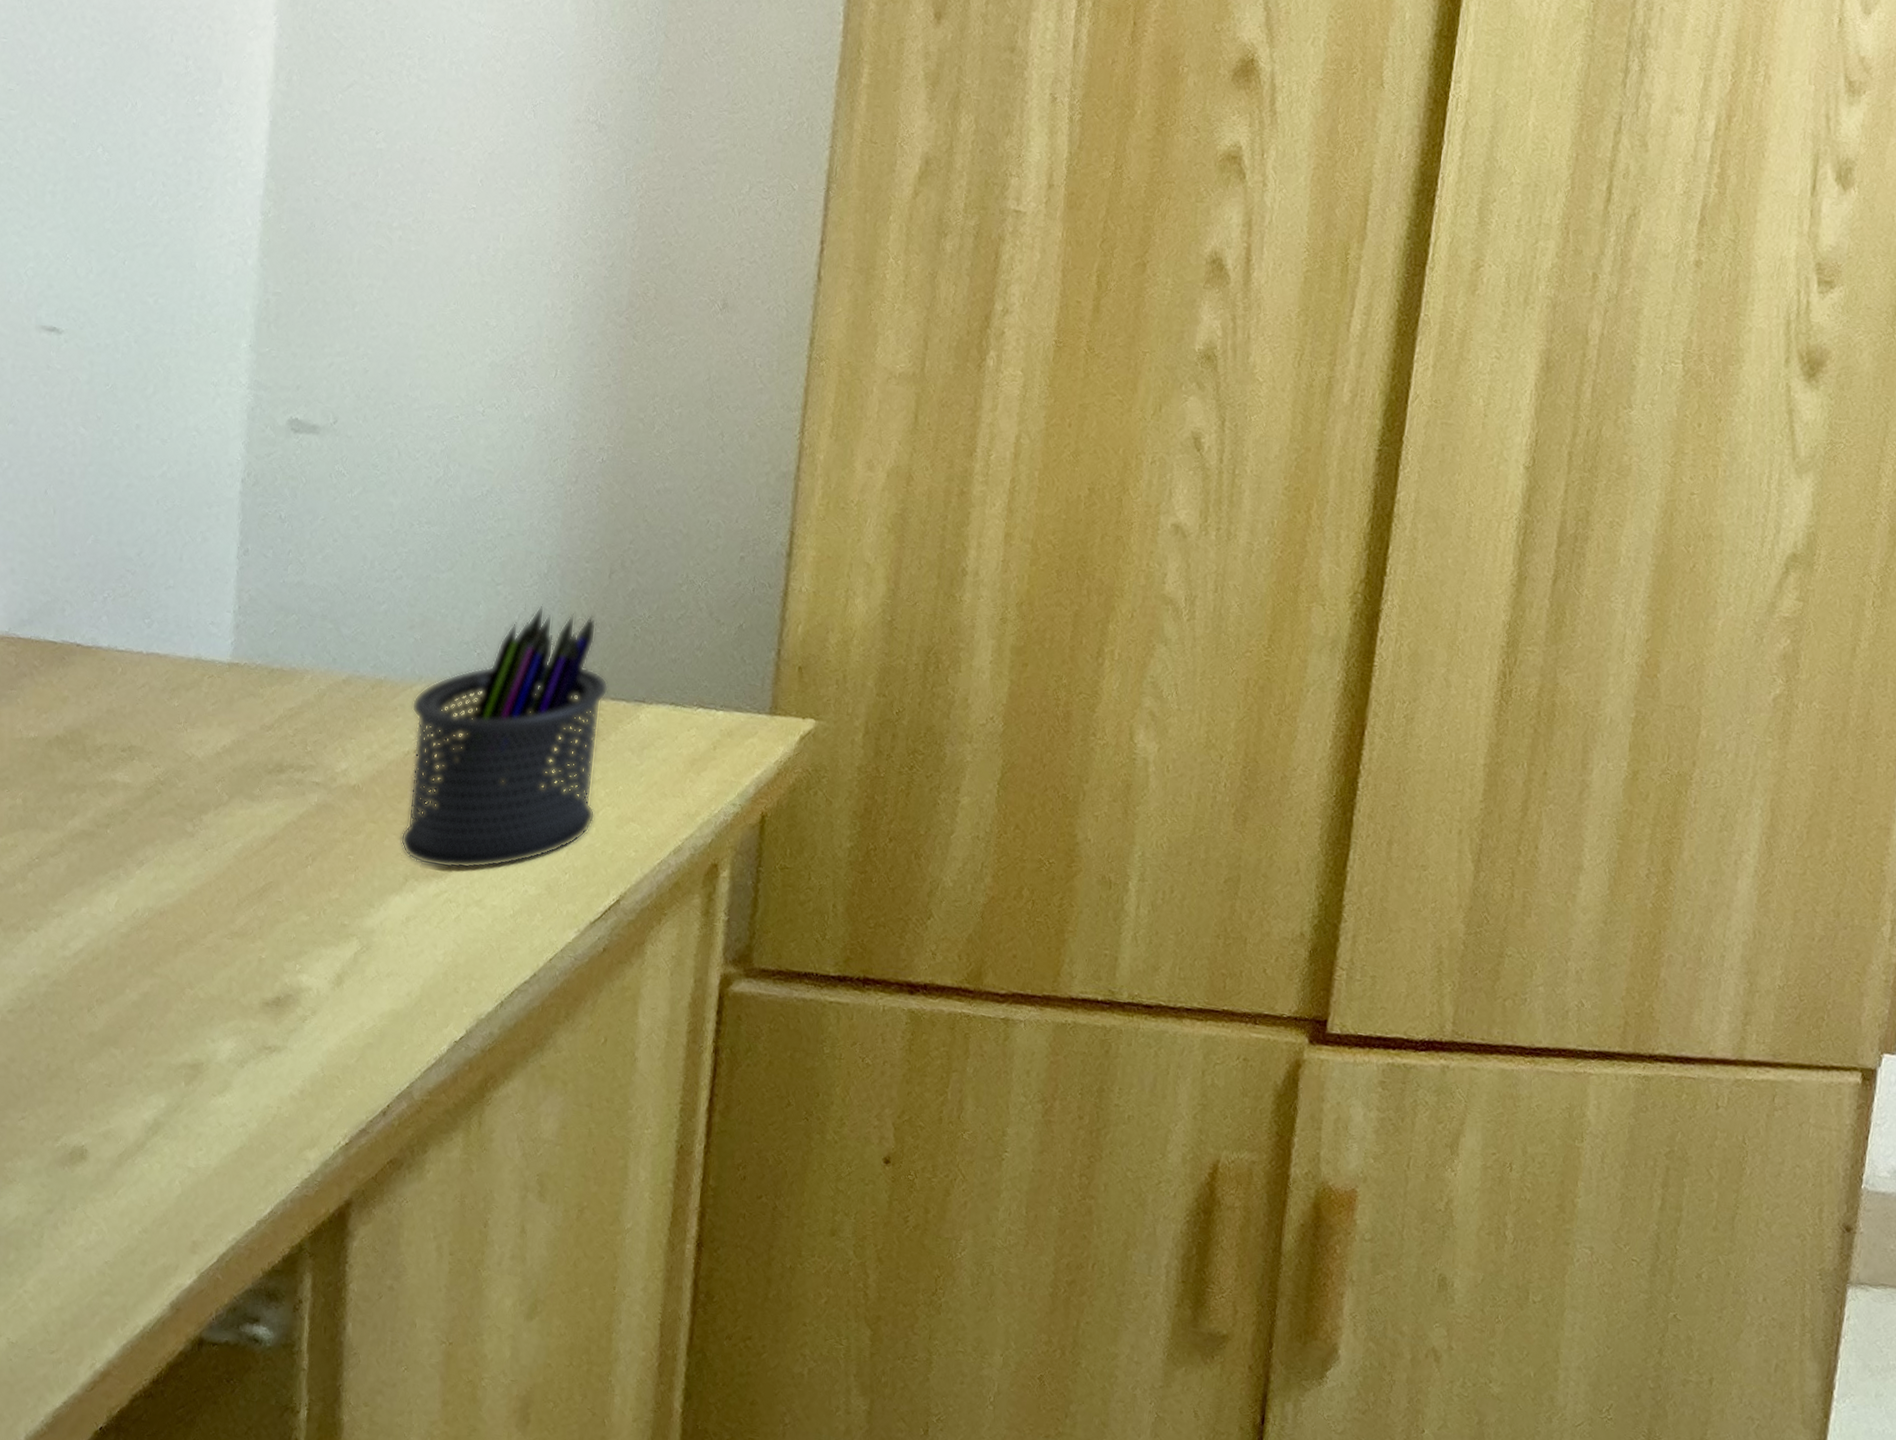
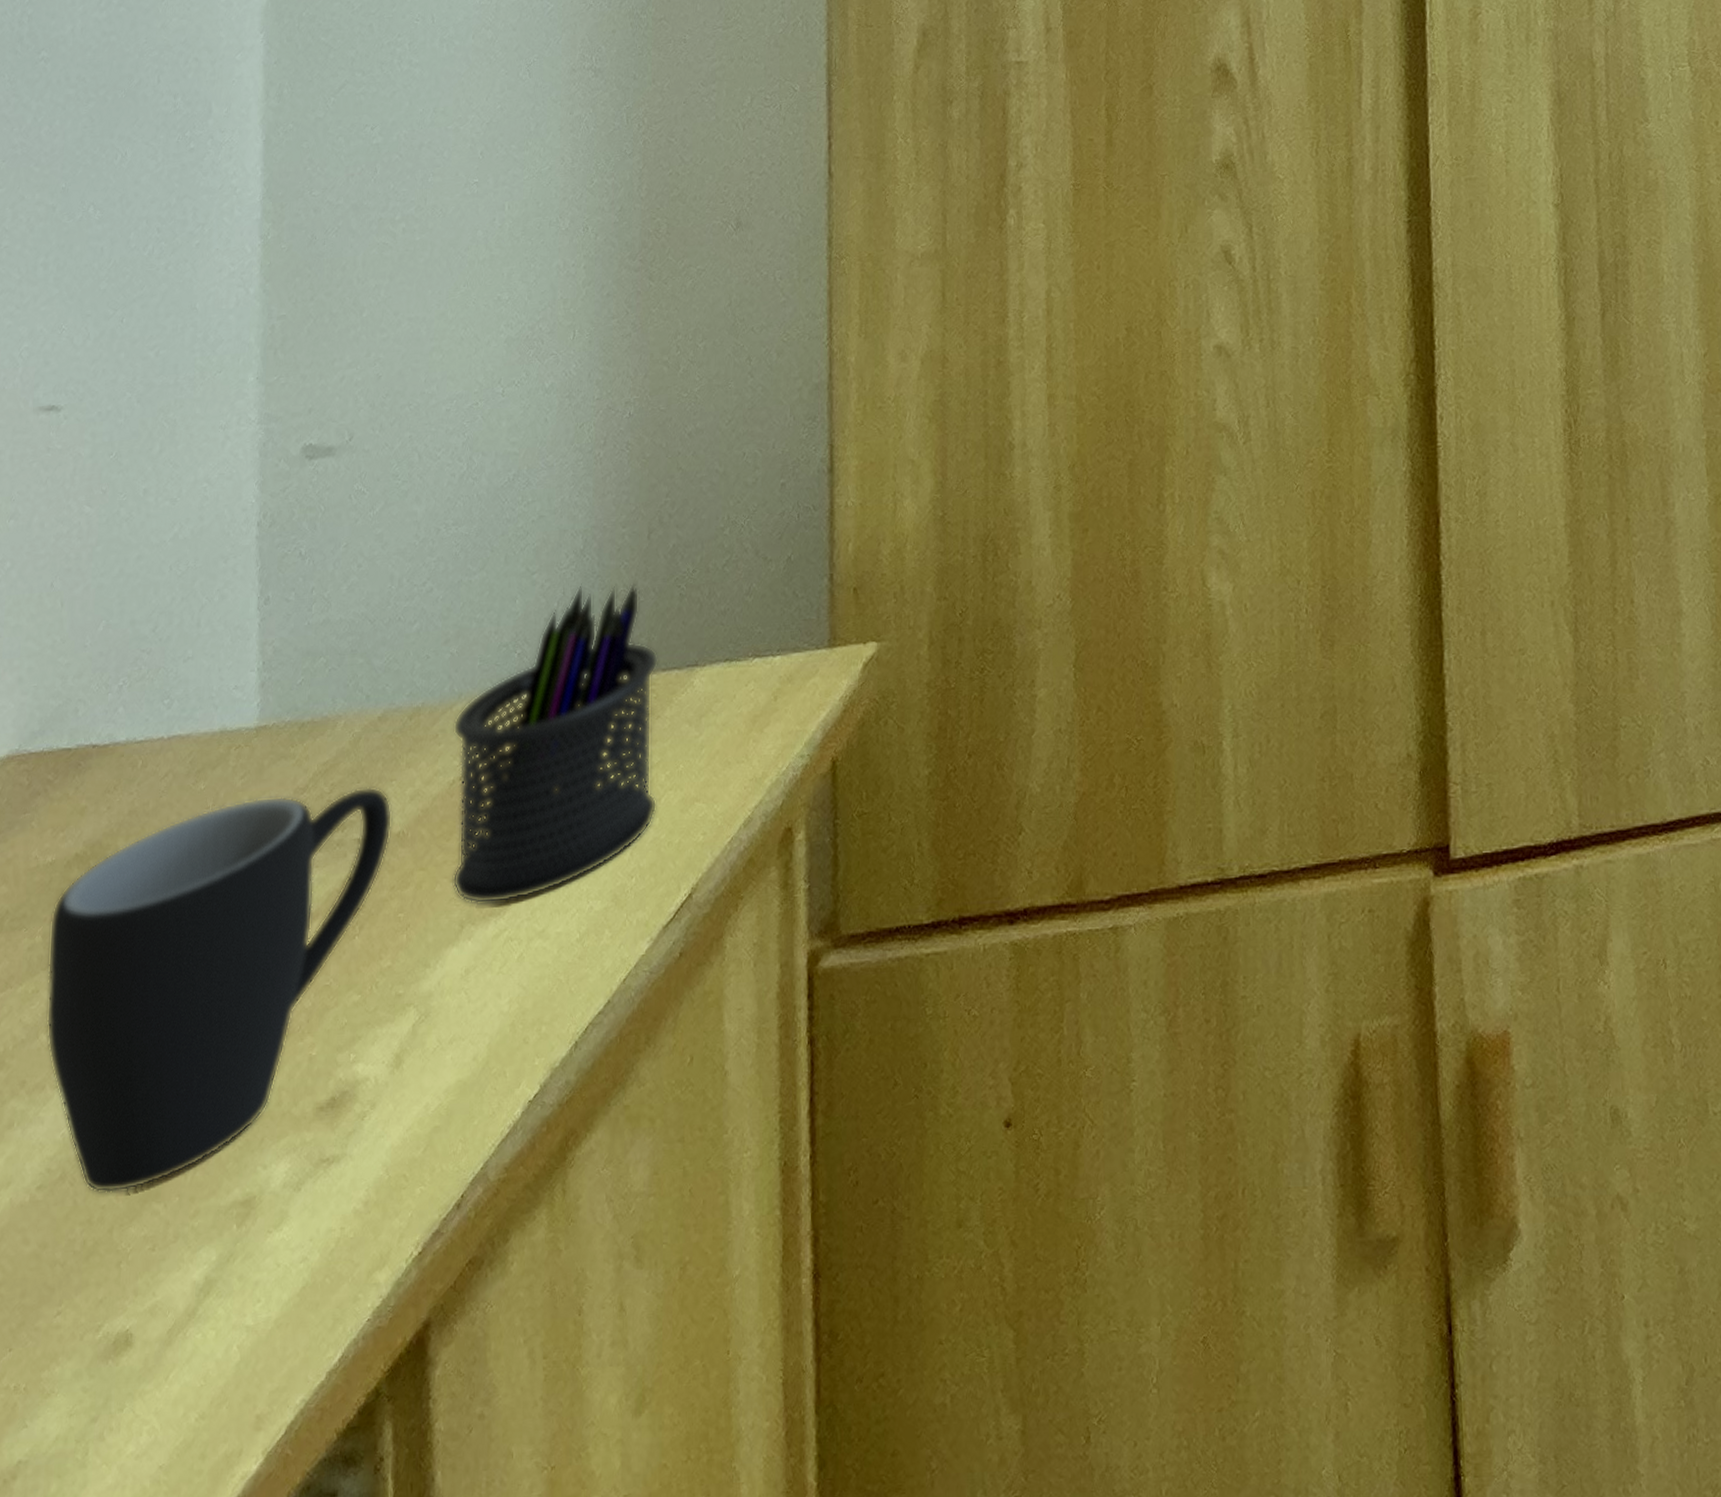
mug: none [23,724,350,1033] -> present [46,786,393,1193]

